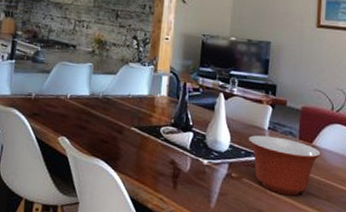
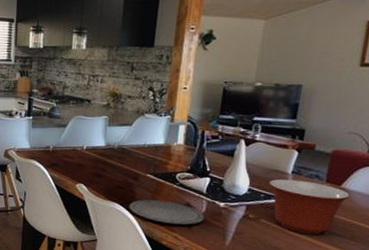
plate: none [113,155,189,185] -> present [128,199,205,225]

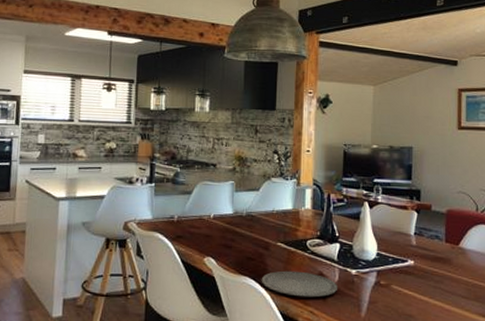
mixing bowl: present [268,179,351,235] -> none [395,241,468,299]

